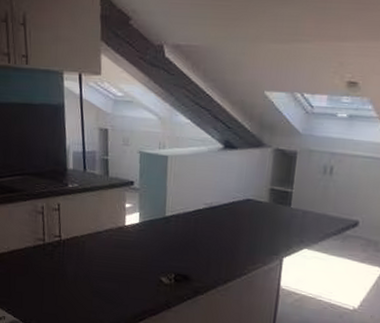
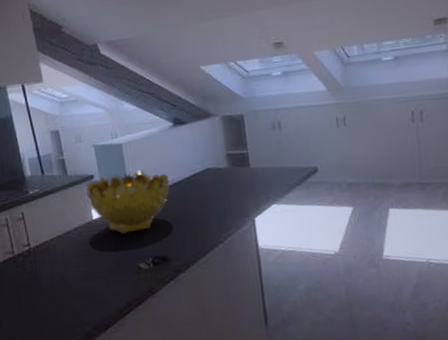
decorative bowl: none [124,184,208,246] -> present [86,170,170,234]

